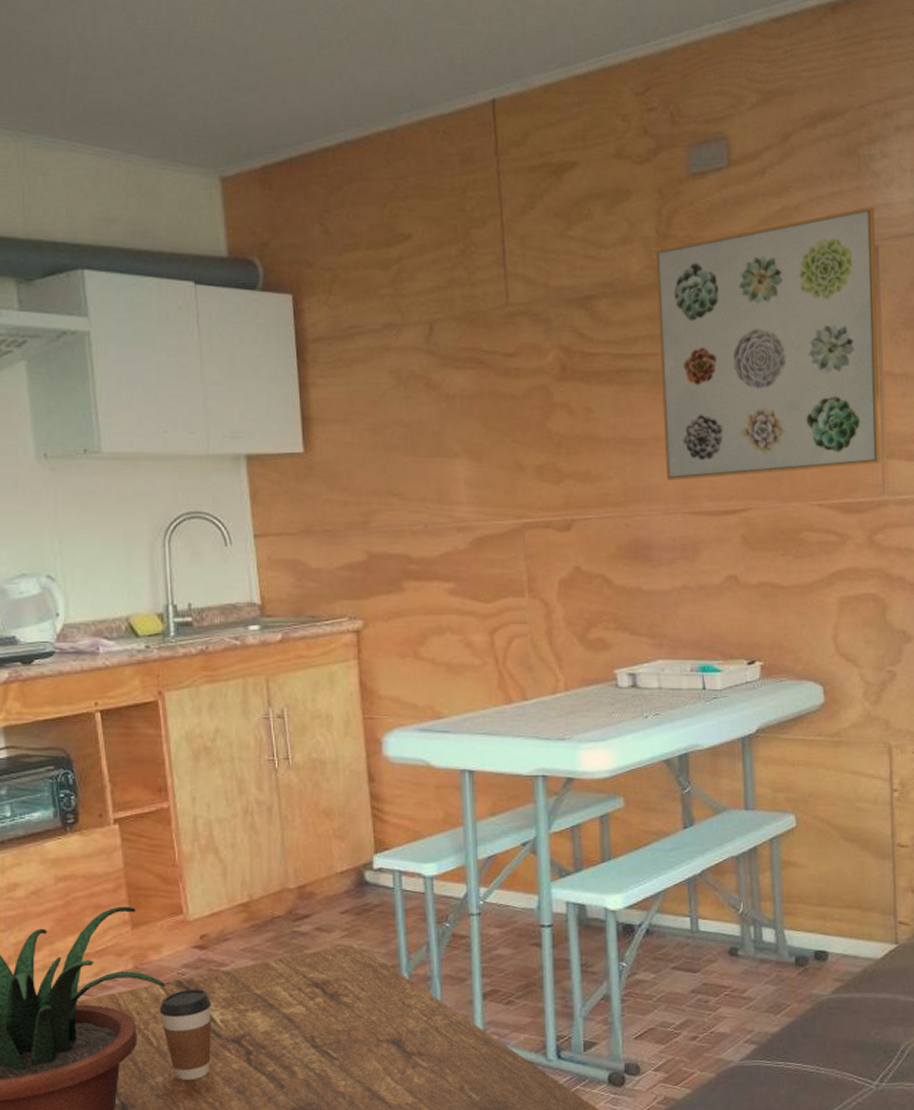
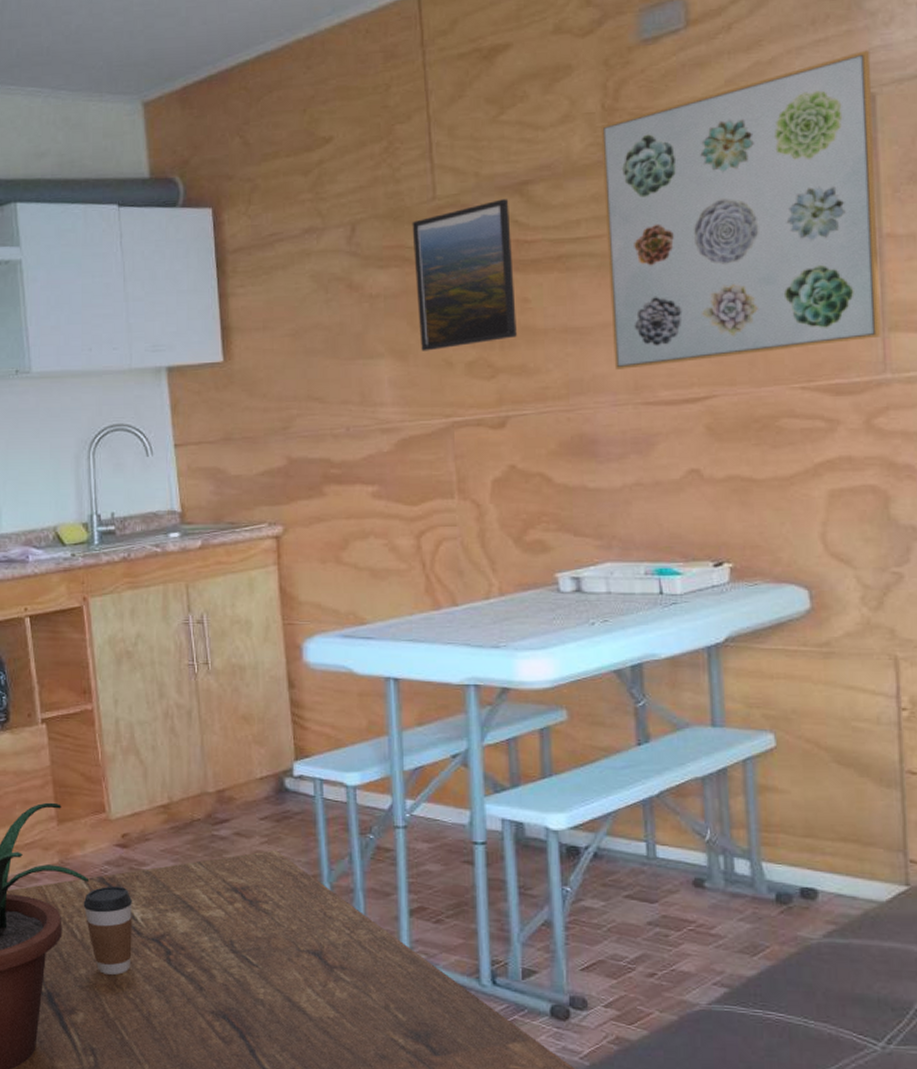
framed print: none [486,311,581,453] -> present [412,199,517,351]

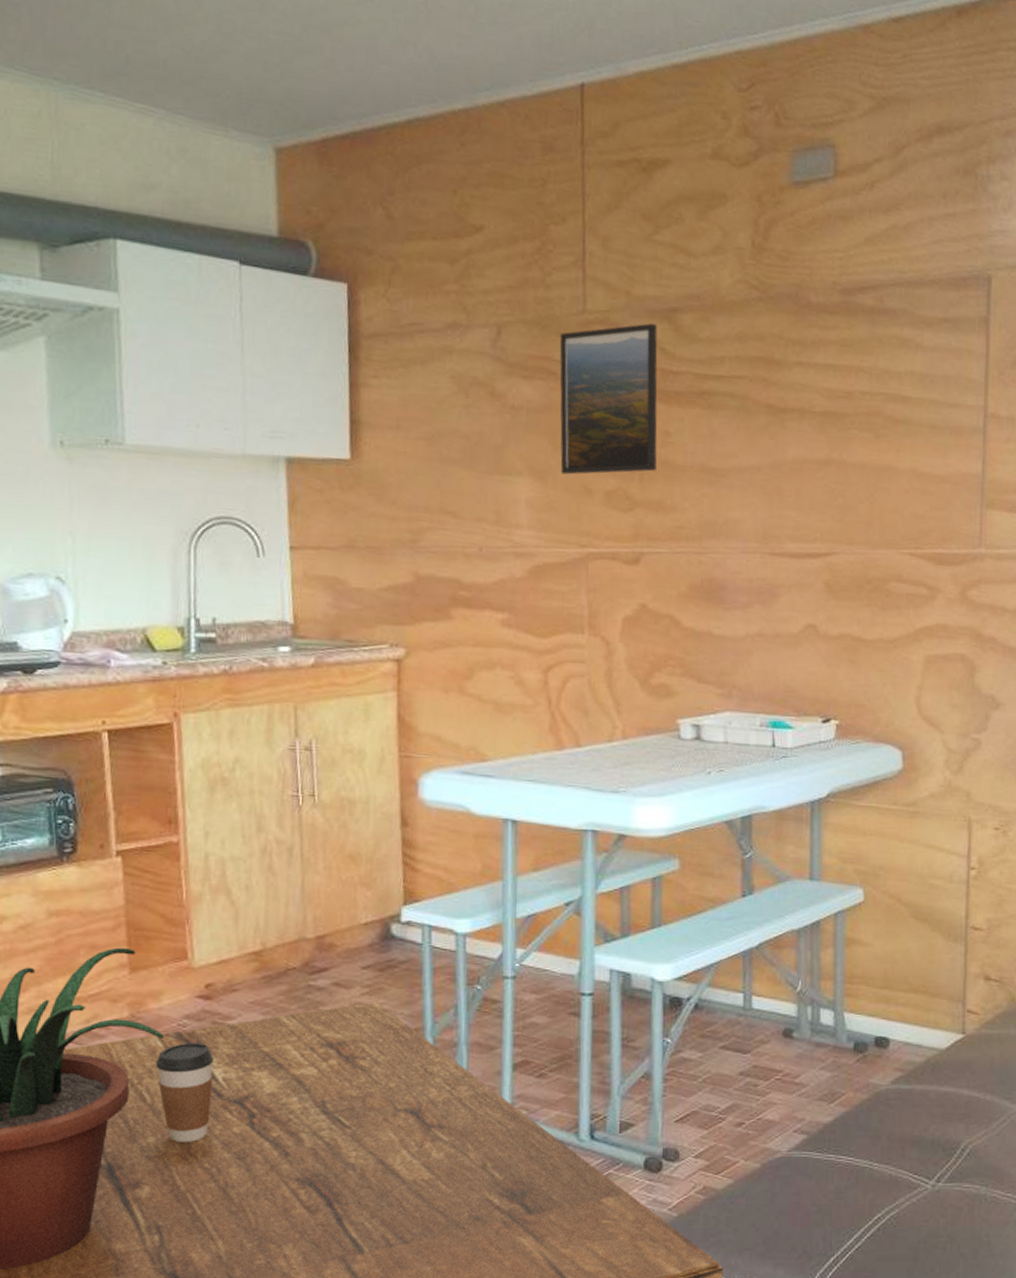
wall art: present [600,50,881,370] -> none [746,232,990,517]

